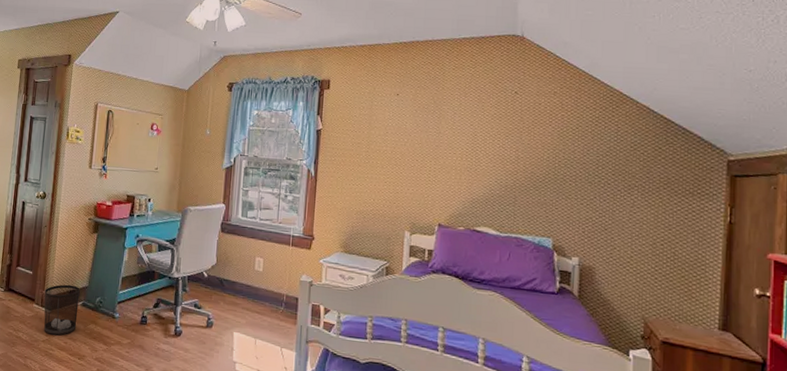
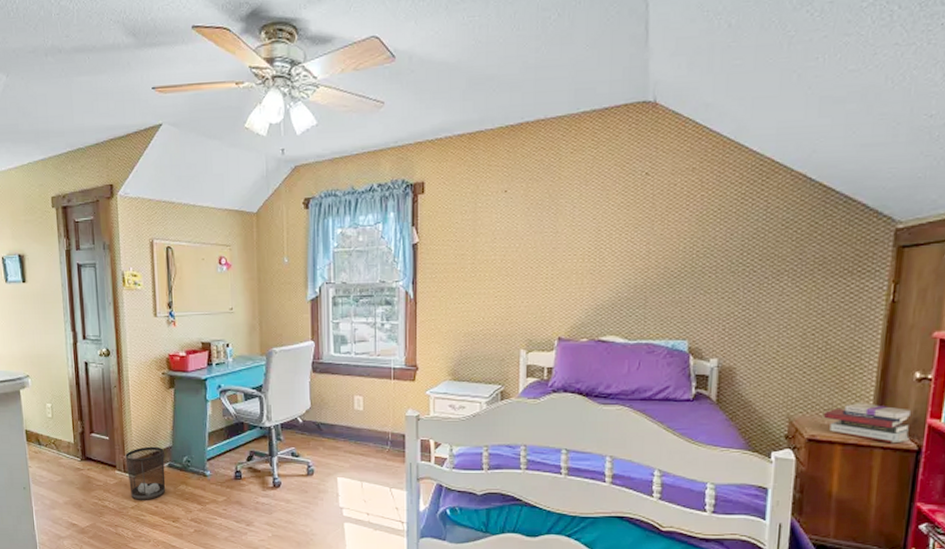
books: none [676,311,756,355] -> present [824,403,912,444]

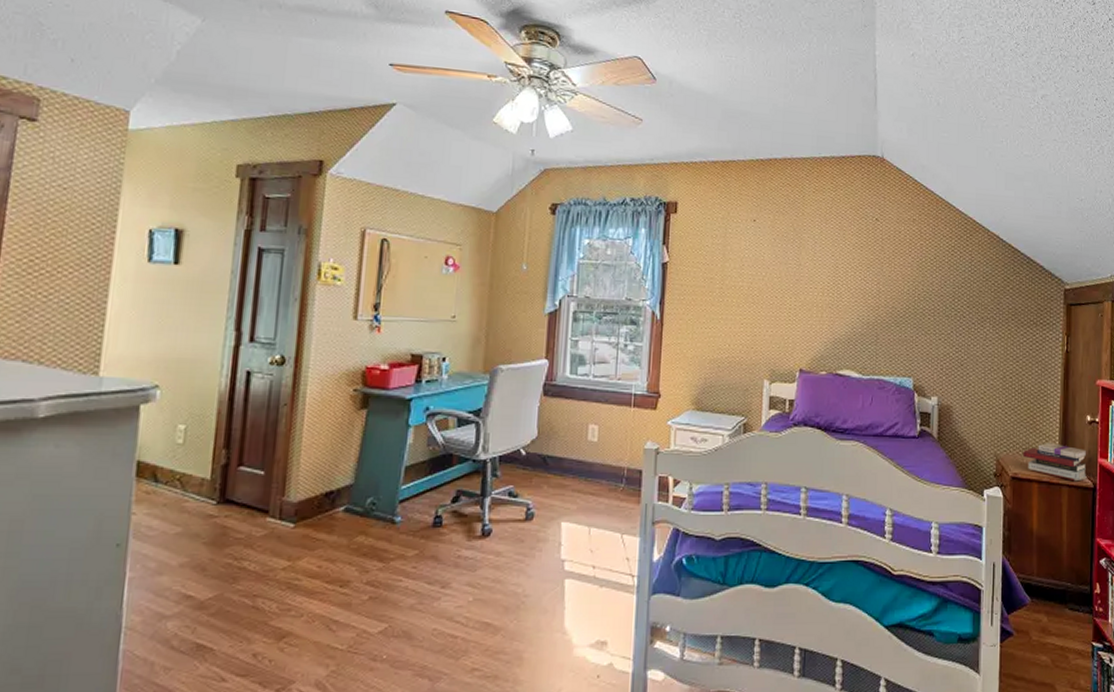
waste bin: present [125,446,166,500] -> none [284,484,342,558]

